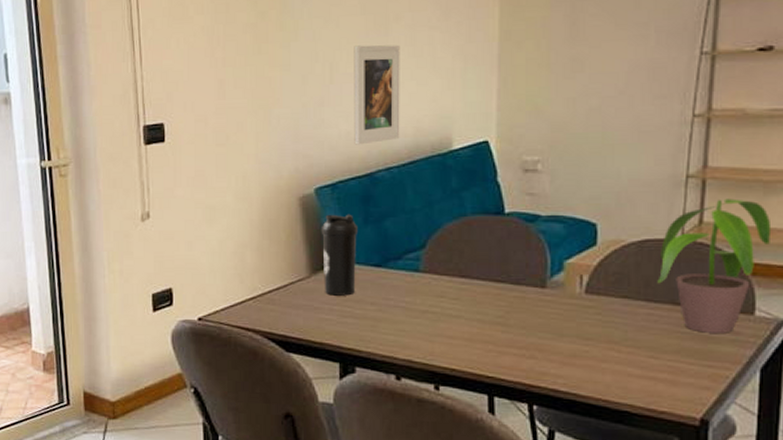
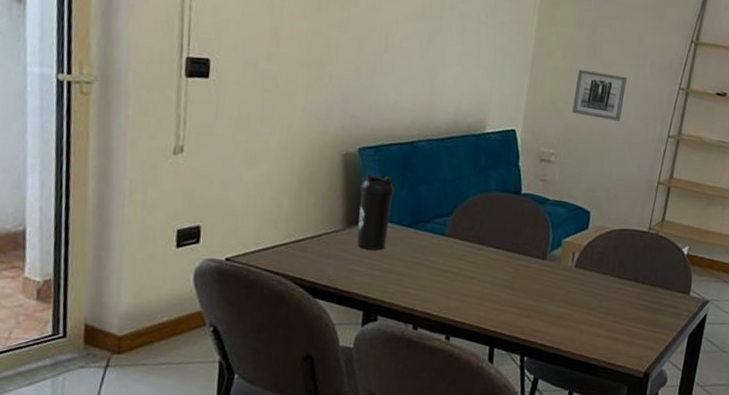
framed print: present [354,44,400,145] -> none [400,23,451,116]
wall art: none [557,53,624,110] -> present [572,69,627,121]
potted plant: present [657,198,772,333] -> none [628,204,709,307]

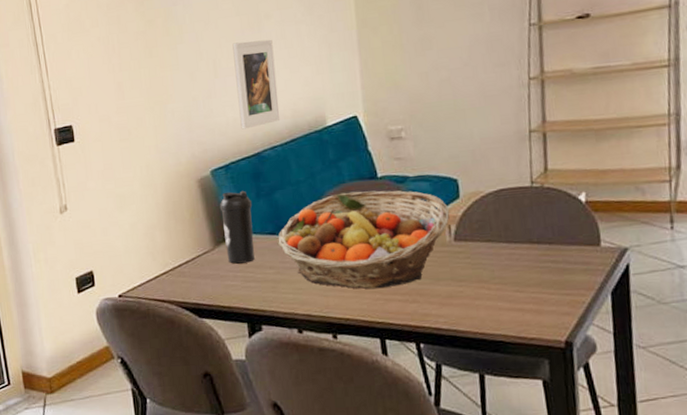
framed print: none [400,23,451,116] -> present [232,39,280,130]
fruit basket: none [412,200,578,300] -> present [278,190,450,289]
wall art: present [572,69,627,121] -> none [409,30,469,84]

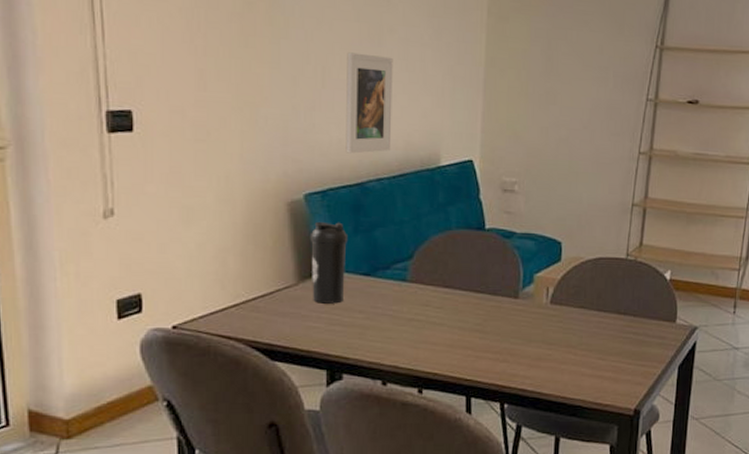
fruit basket: present [278,190,450,289] -> none [372,240,550,345]

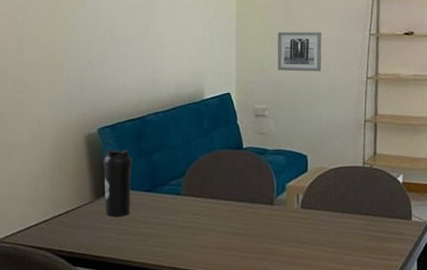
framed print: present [346,52,393,154] -> none [129,16,165,94]
wall art: none [533,88,589,141] -> present [277,32,322,72]

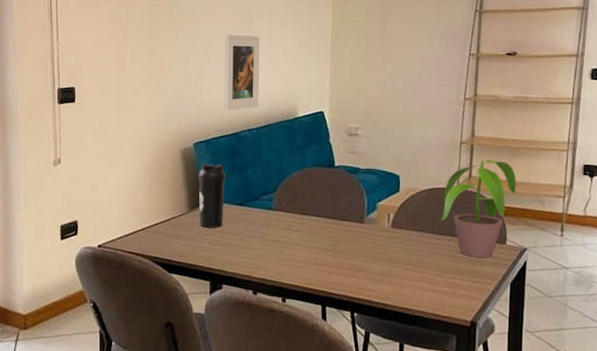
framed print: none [129,16,165,94] -> present [224,35,260,111]
wall art: present [277,32,322,72] -> none [372,51,419,92]
potted plant: none [349,137,419,235] -> present [441,159,517,258]

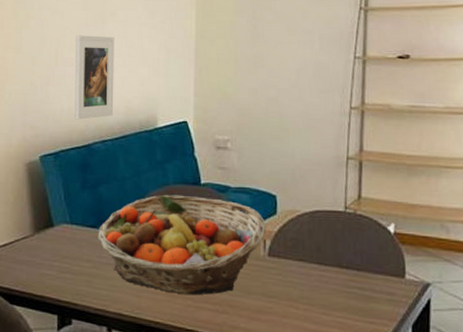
water bottle: present [197,163,226,228] -> none [44,179,76,253]
fruit basket: none [245,176,391,262] -> present [98,194,267,296]
potted plant: present [441,159,517,258] -> none [327,178,415,294]

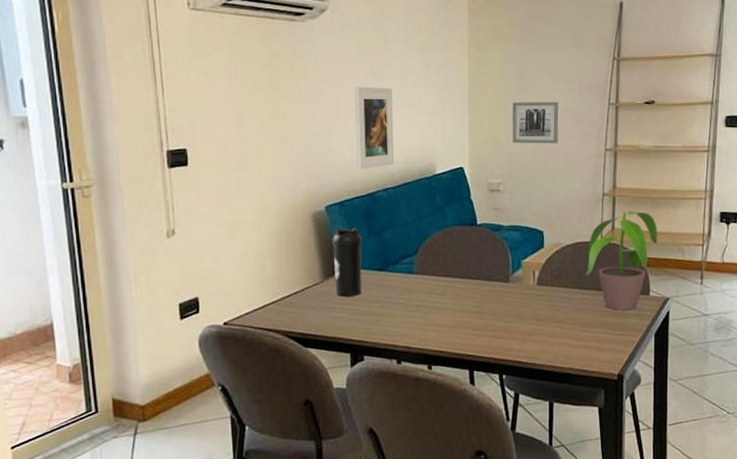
water bottle: none [44,179,76,253] -> present [331,227,362,297]
fruit basket: present [98,194,267,296] -> none [384,235,535,325]
wall art: none [242,54,296,99] -> present [512,102,559,144]
potted plant: none [327,178,415,294] -> present [586,211,658,310]

